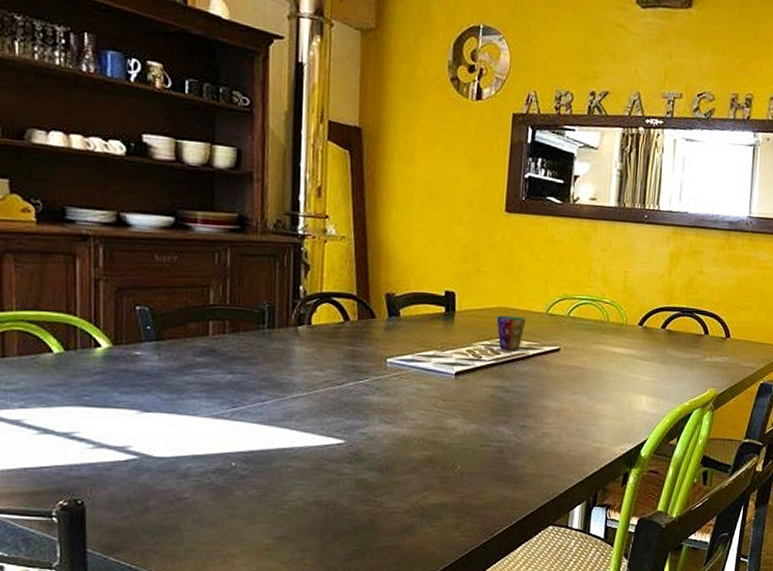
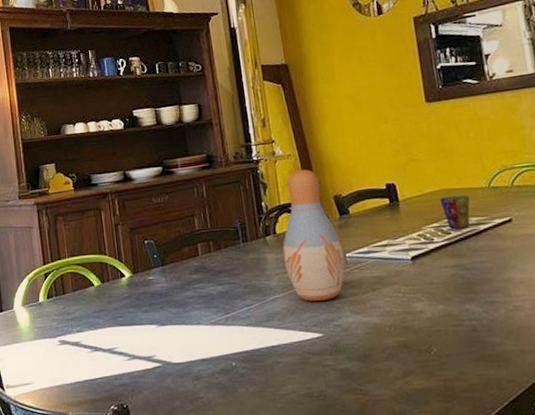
vase: none [314,256,385,405] -> present [282,169,345,302]

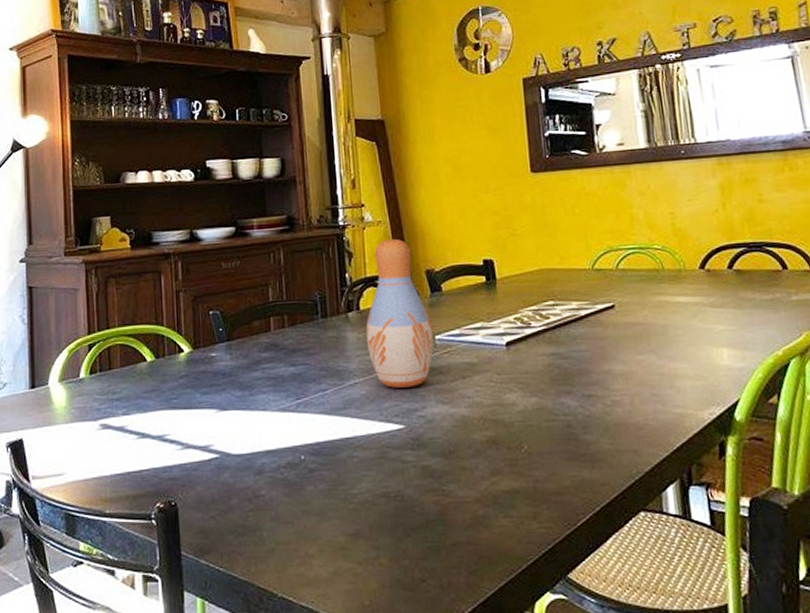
cup: present [439,194,470,230] -> none [540,276,572,314]

